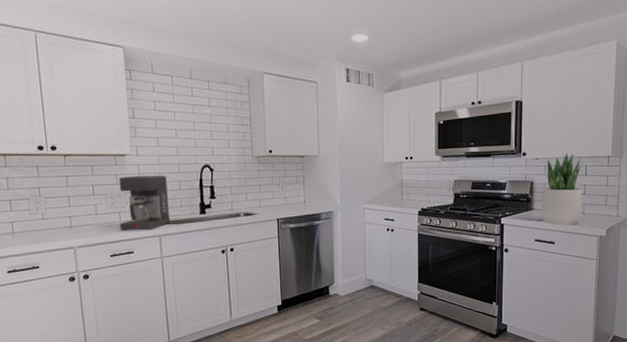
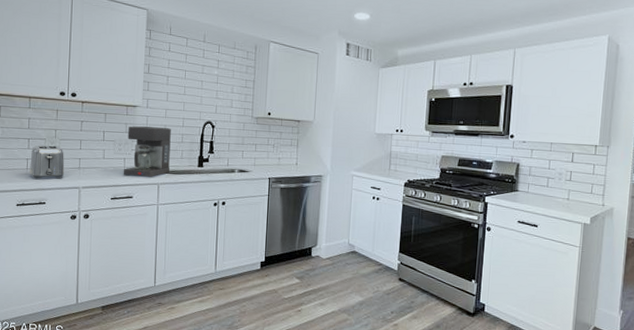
toaster: none [15,205,56,243] -> present [30,145,65,180]
planter: present [542,153,582,225] -> none [526,139,568,210]

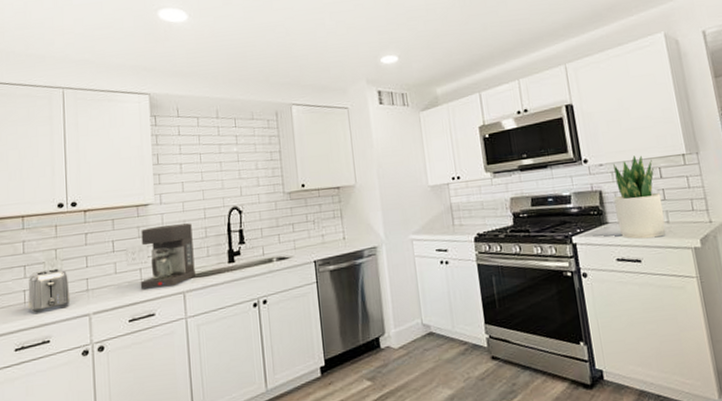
planter: none [526,139,568,210] -> present [613,156,666,240]

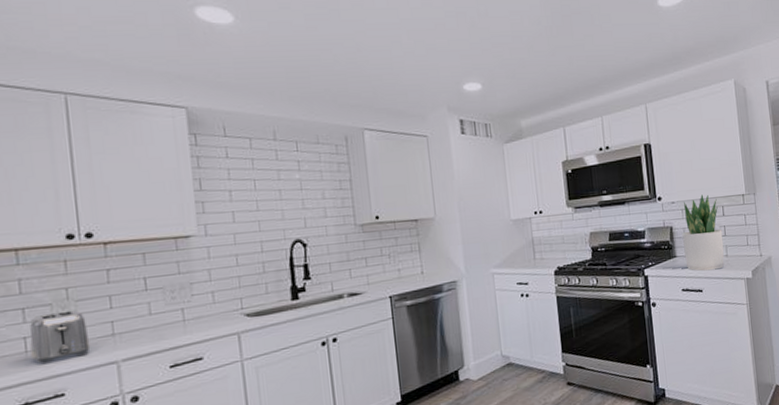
coffee maker: present [140,223,197,290] -> none [181,257,253,332]

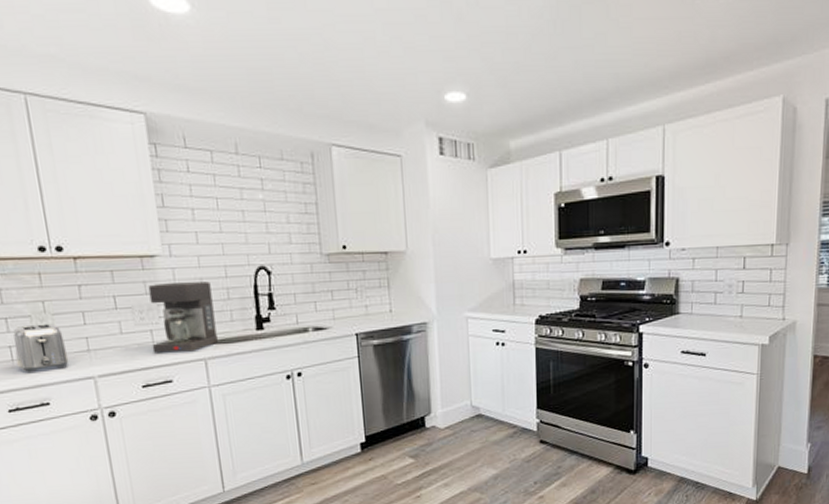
coffee maker: none [181,257,253,332] -> present [148,281,219,353]
planter: present [682,195,724,272] -> none [690,242,740,333]

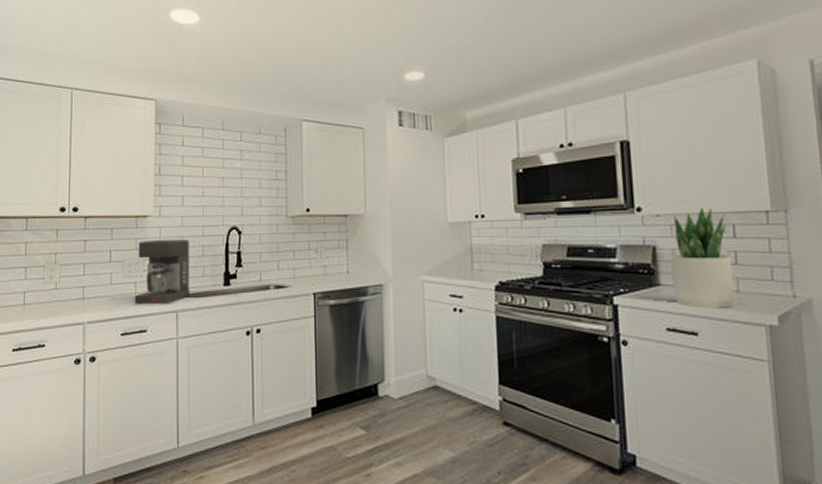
toaster: present [13,323,69,374] -> none [27,273,67,317]
planter: none [690,242,740,333] -> present [670,208,734,308]

